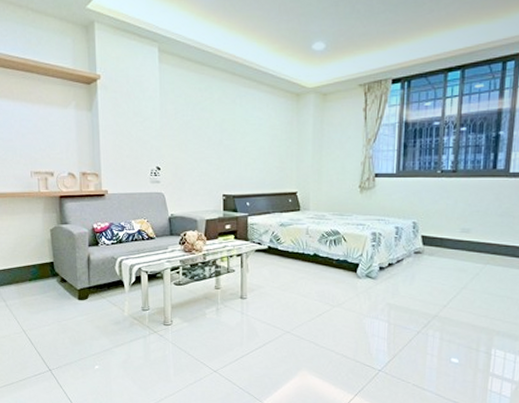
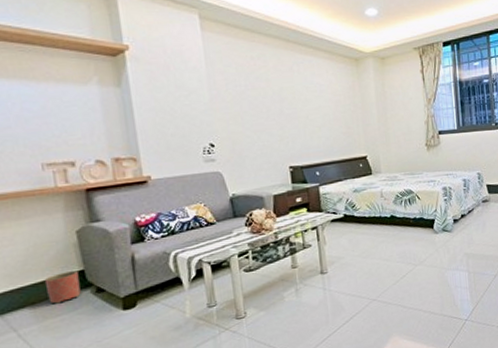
planter: none [26,261,50,286] -> present [44,271,81,304]

